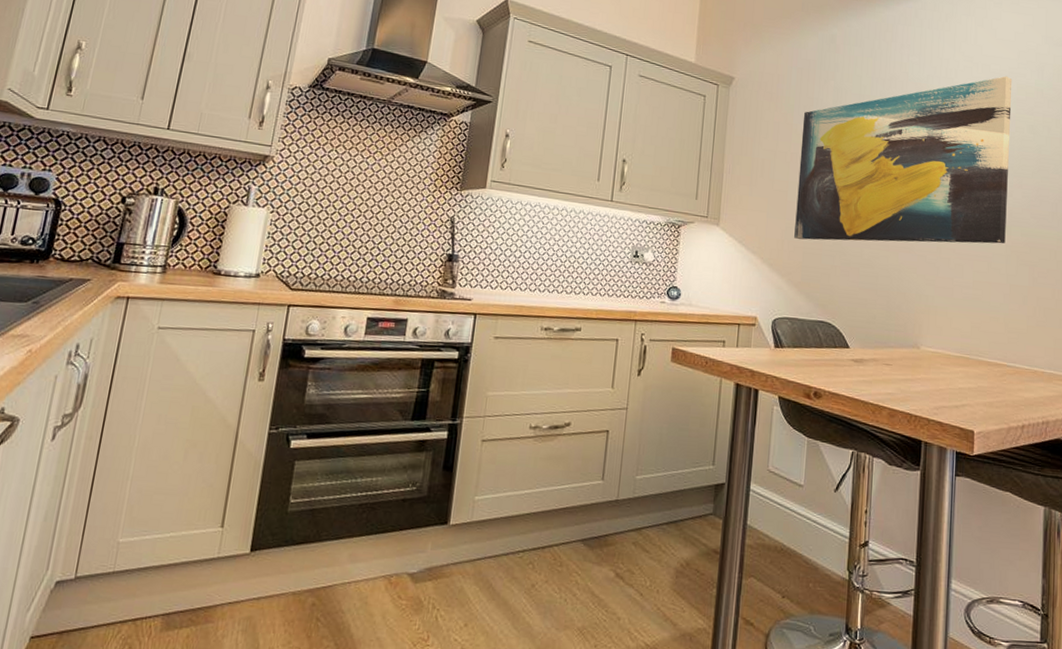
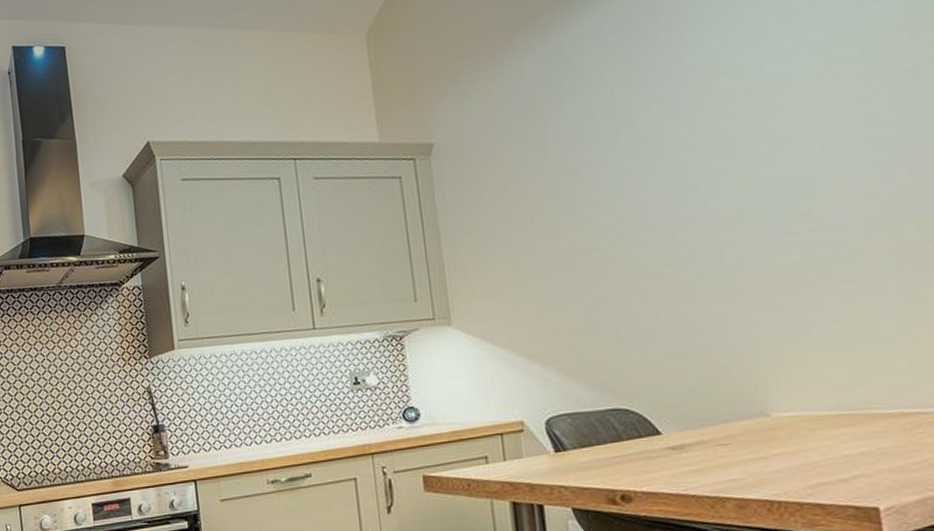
wall art: present [794,75,1013,244] -> none [538,10,890,317]

